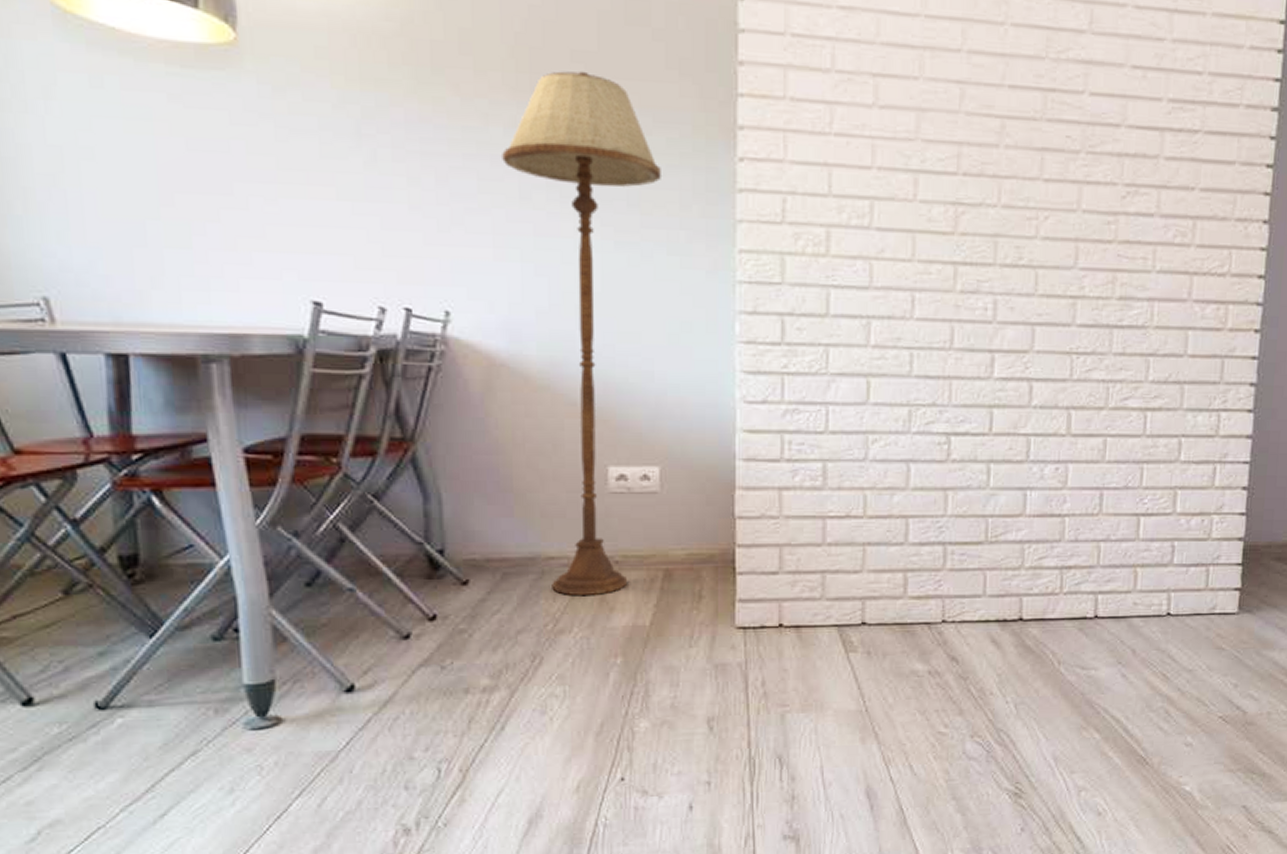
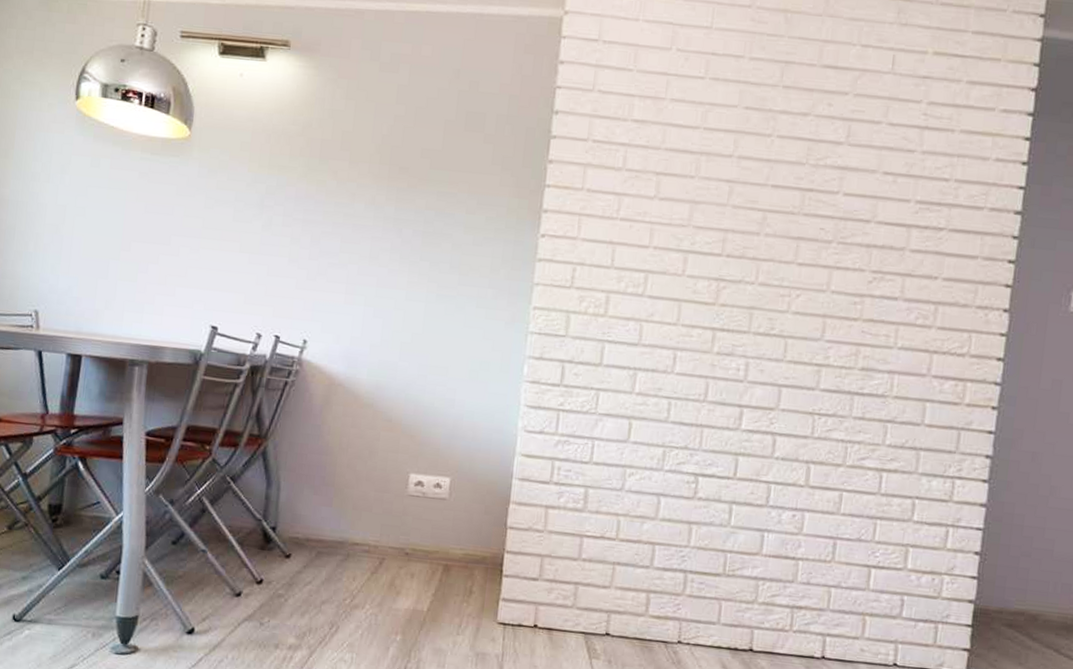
floor lamp: present [502,71,661,595] -> none [353,164,479,580]

